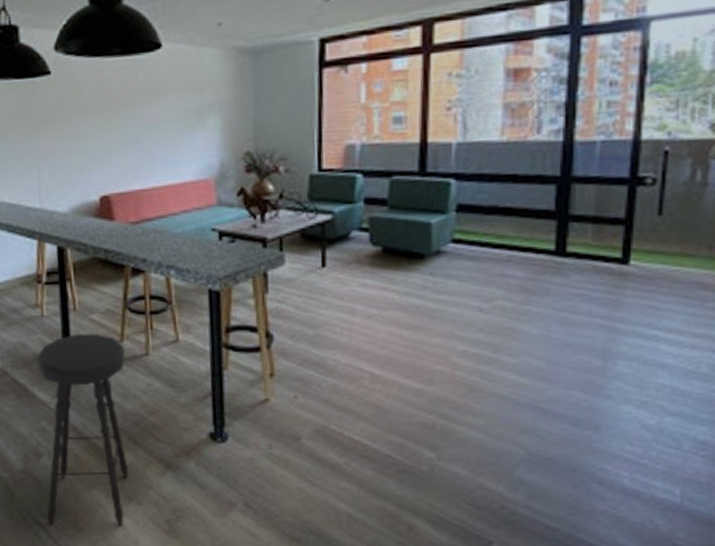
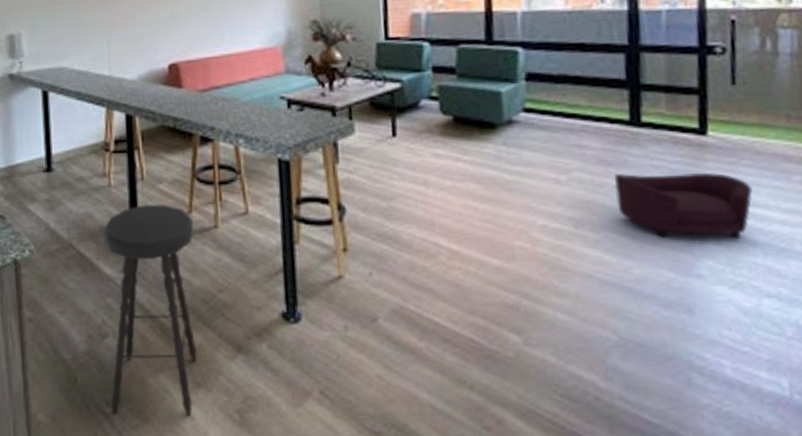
dog bed: none [535,300,667,362] -> present [614,173,753,238]

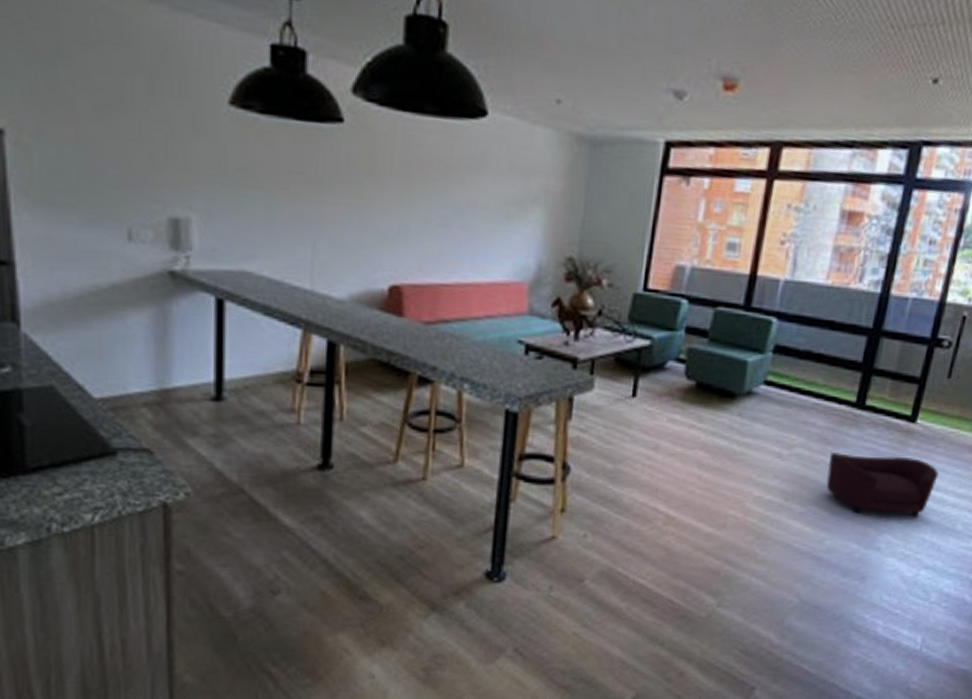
music stool: present [103,203,197,416] -> none [278,449,399,674]

